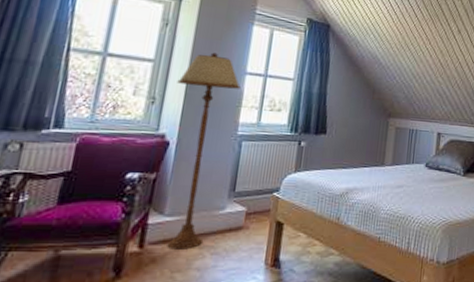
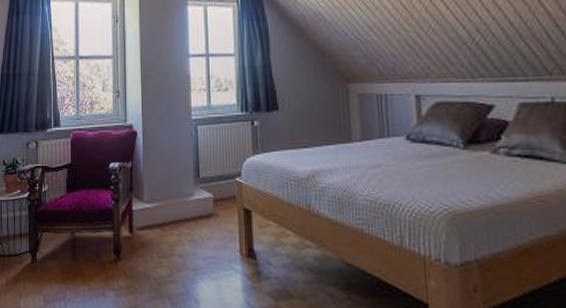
floor lamp: present [167,52,241,250] -> none [133,40,187,236]

